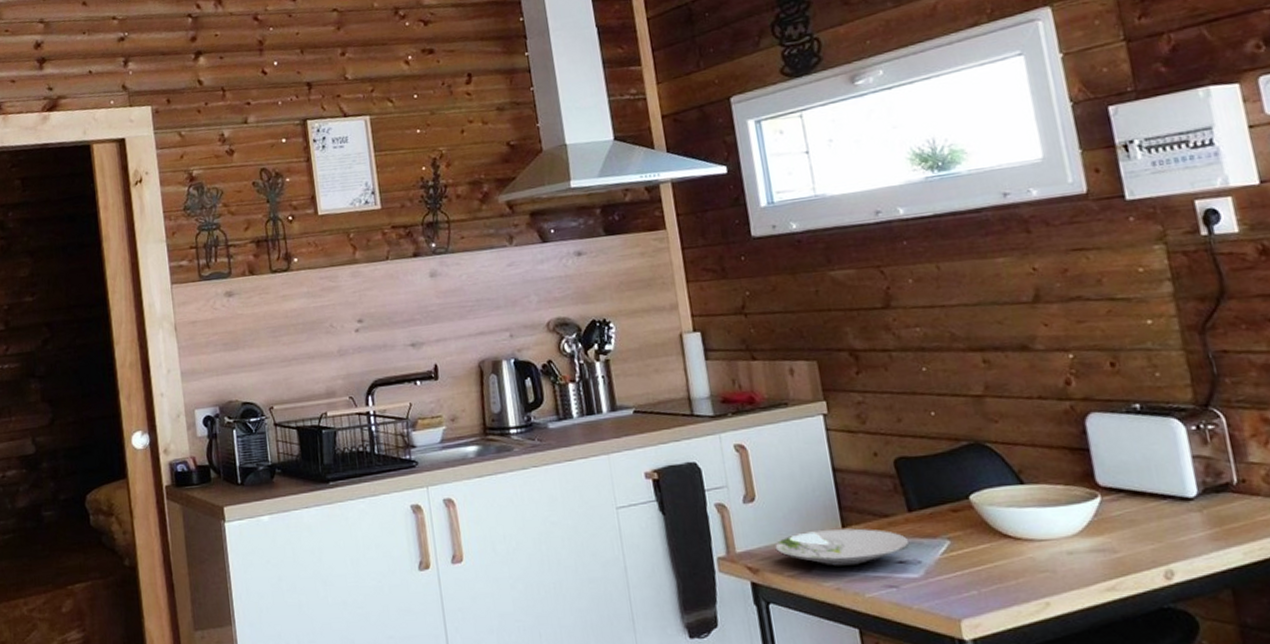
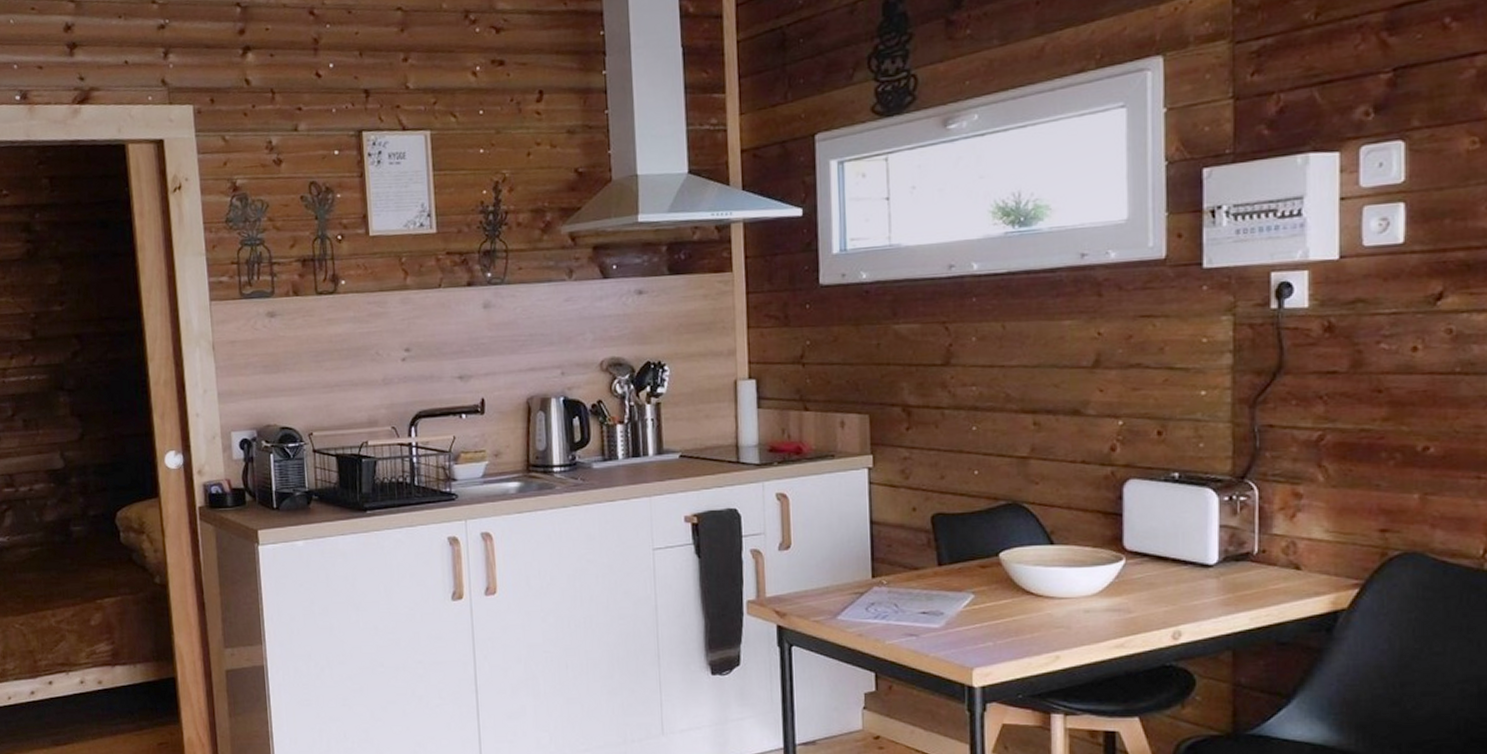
plate: present [775,528,910,567] -> none [804,579,935,615]

